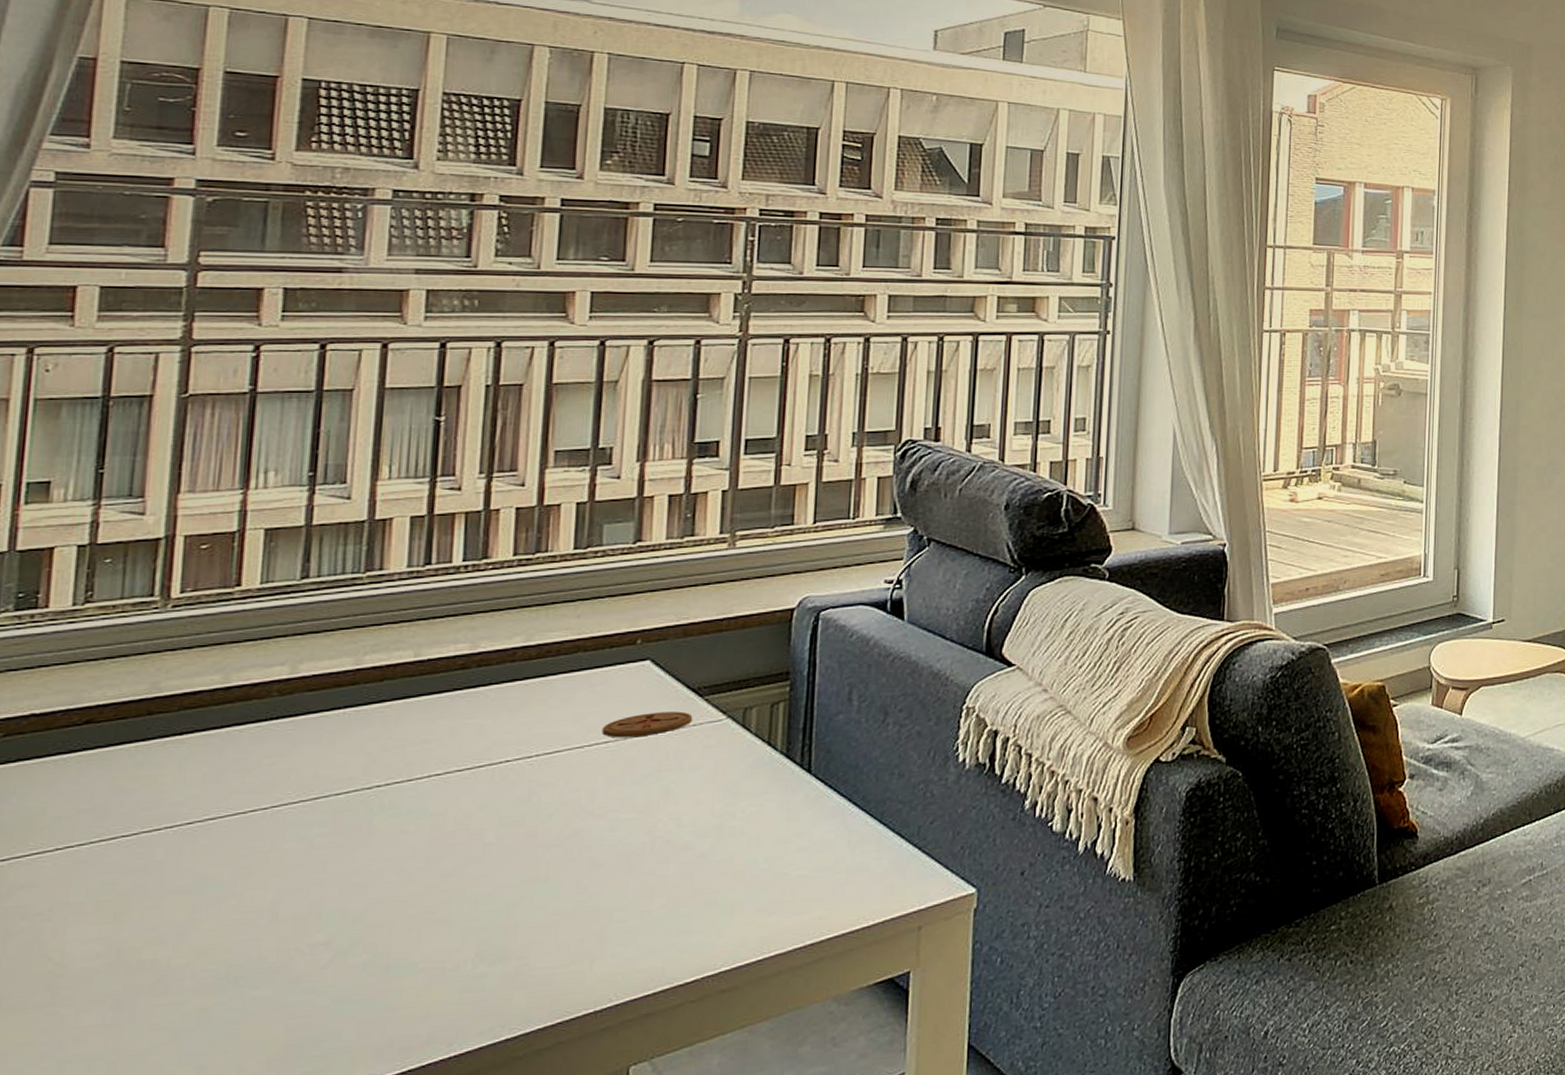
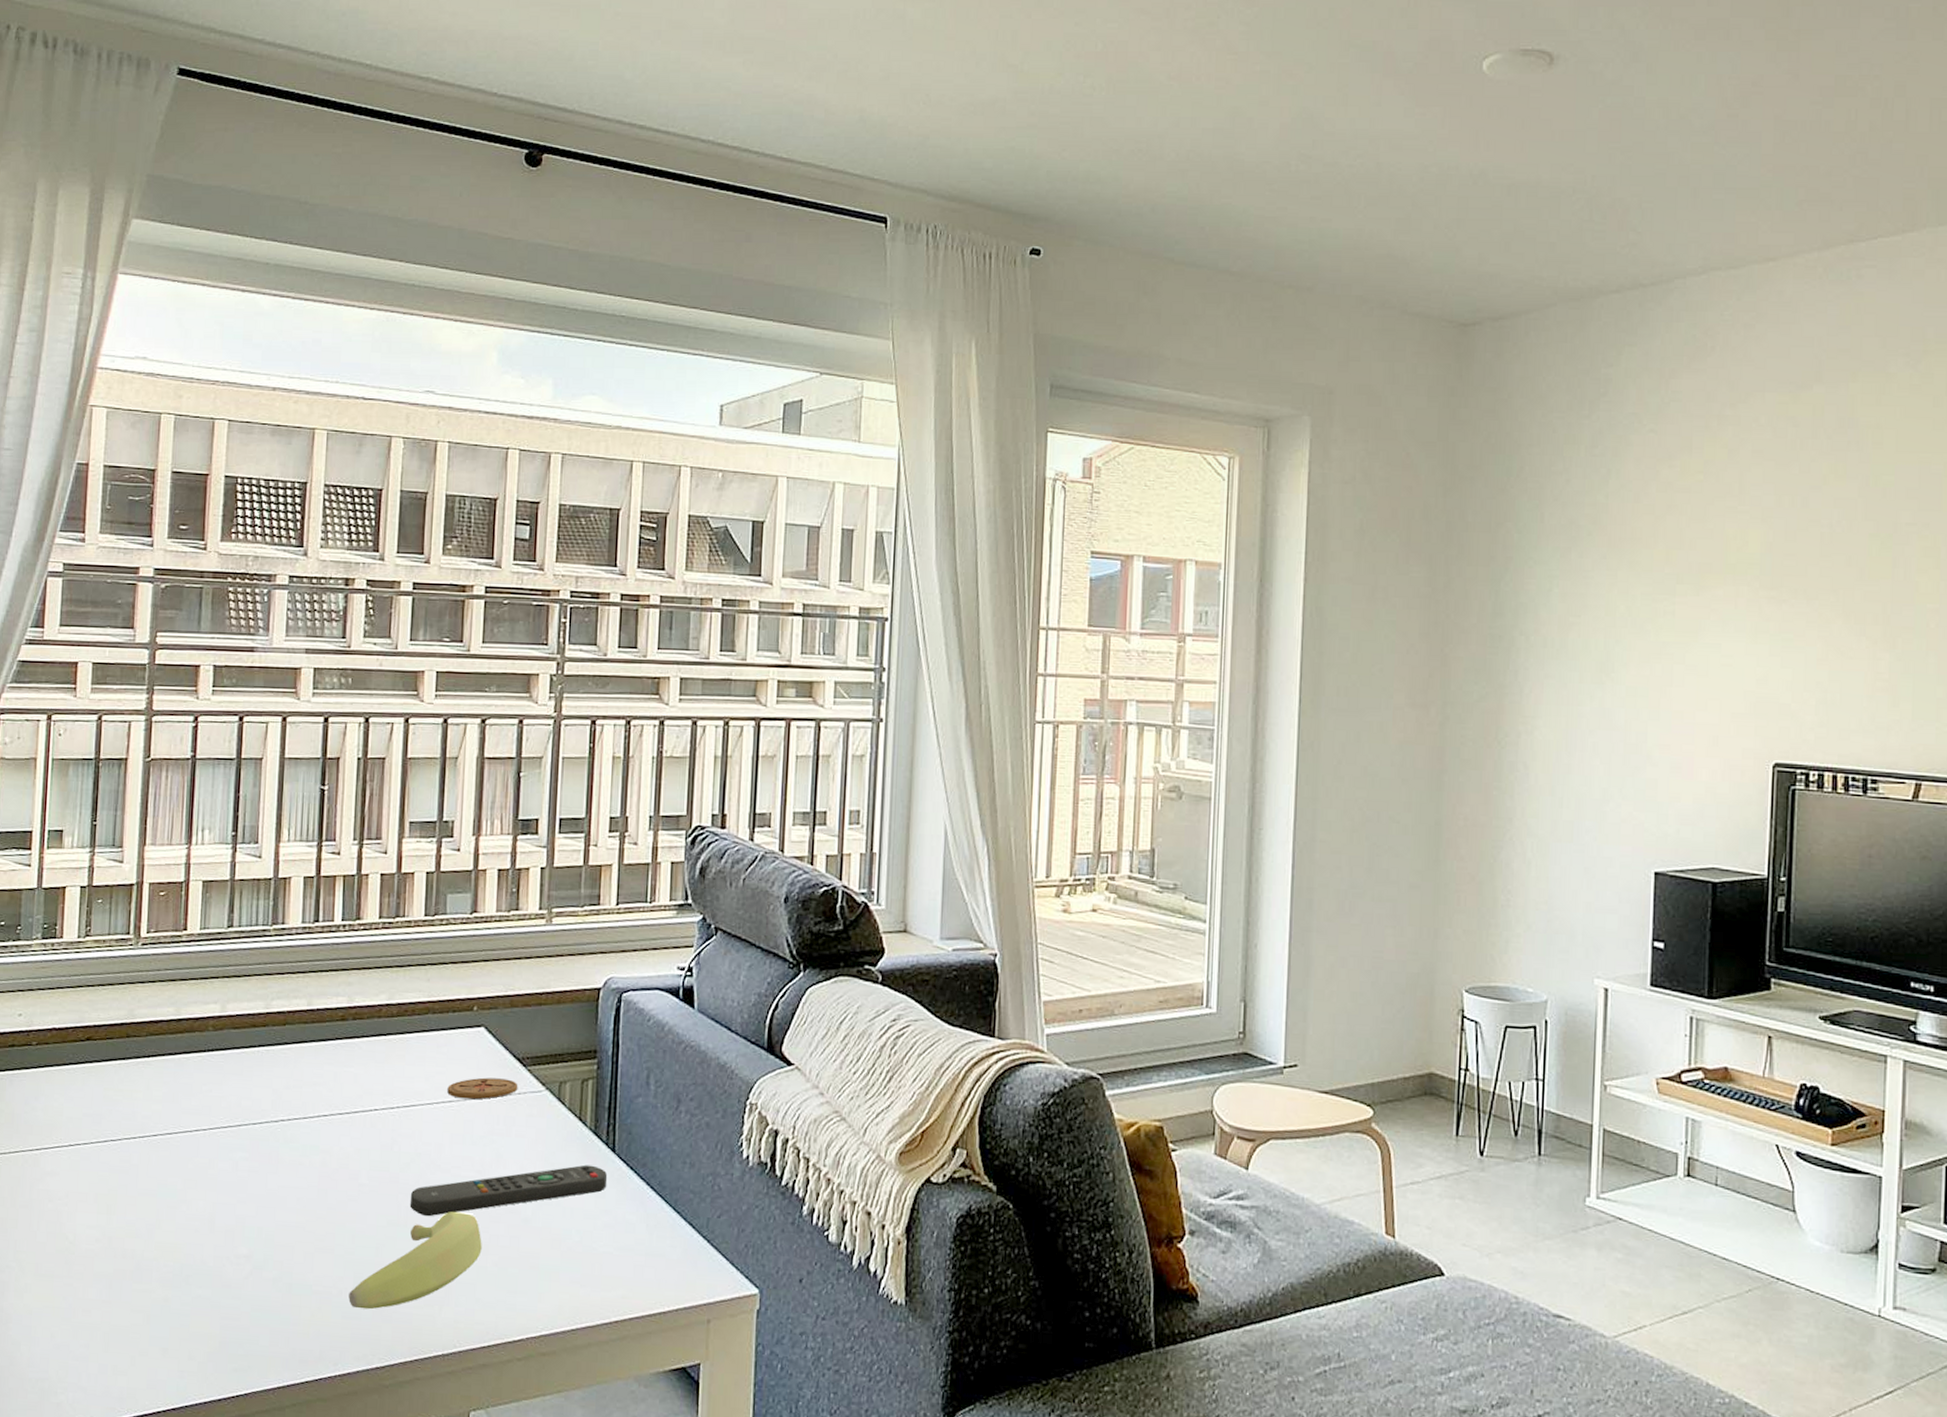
banana: none [468,857,646,980] -> present [348,1211,482,1310]
remote control: none [552,789,802,868] -> present [409,1164,608,1217]

